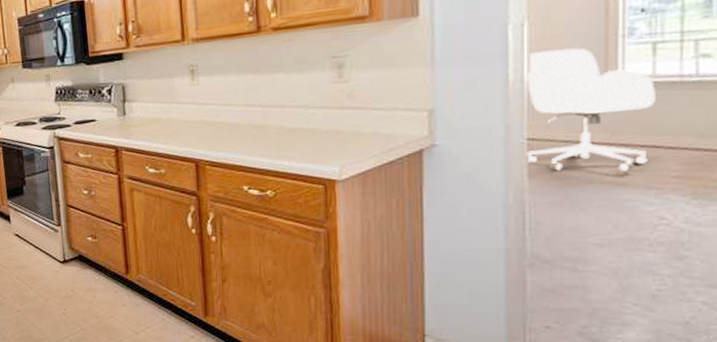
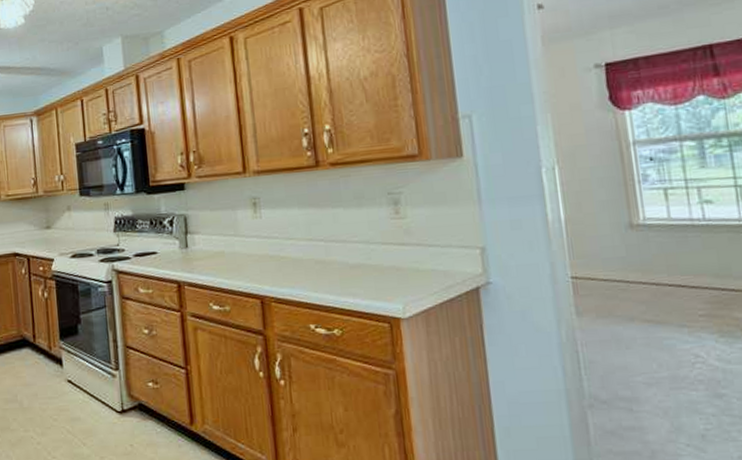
chair: present [525,48,656,171] -> none [561,191,677,310]

